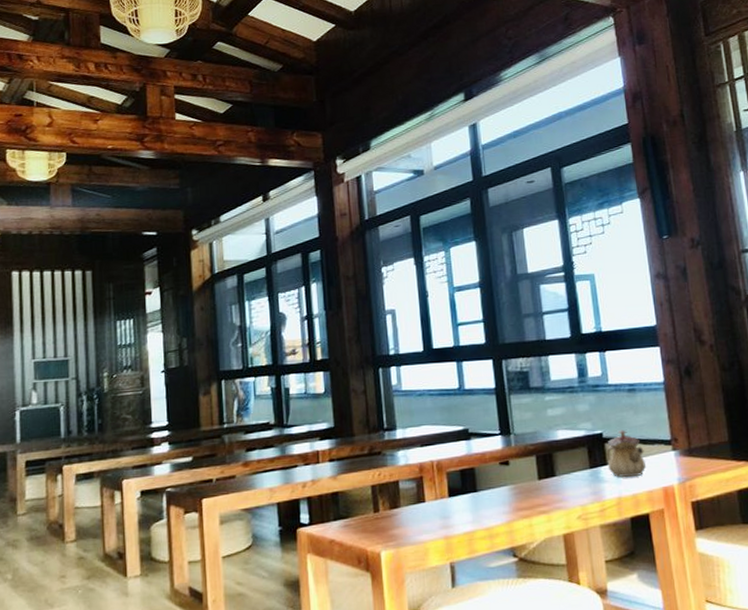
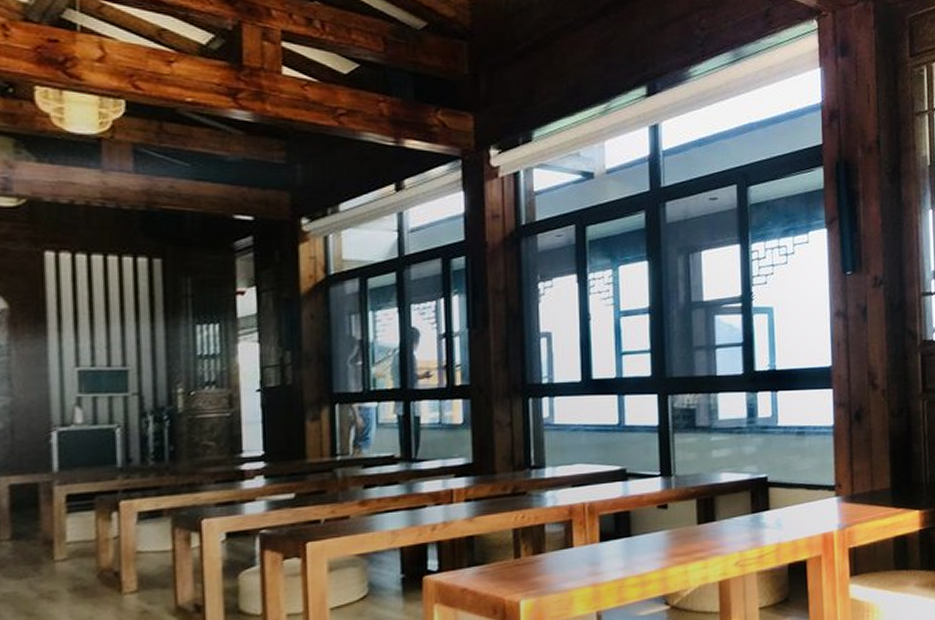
teapot: present [606,429,647,477] -> none [770,474,809,523]

